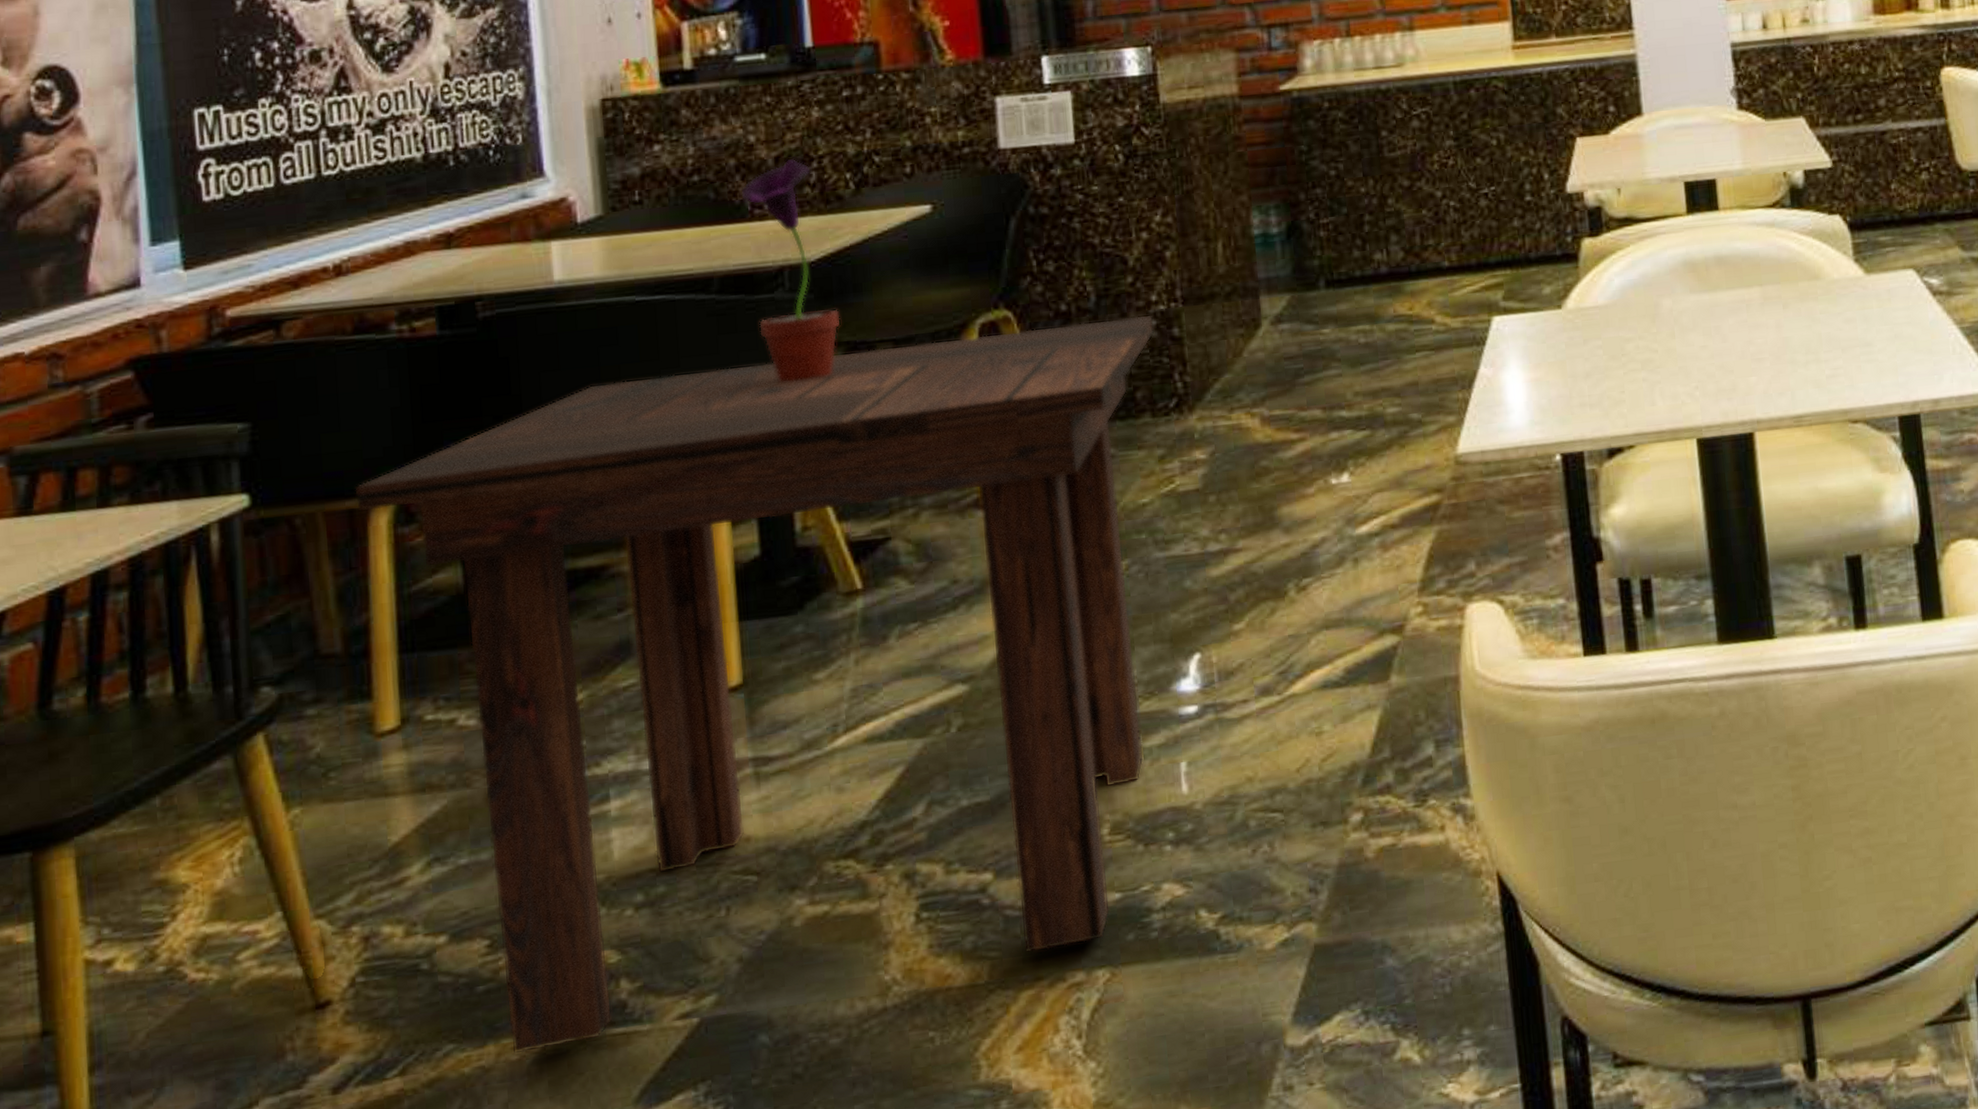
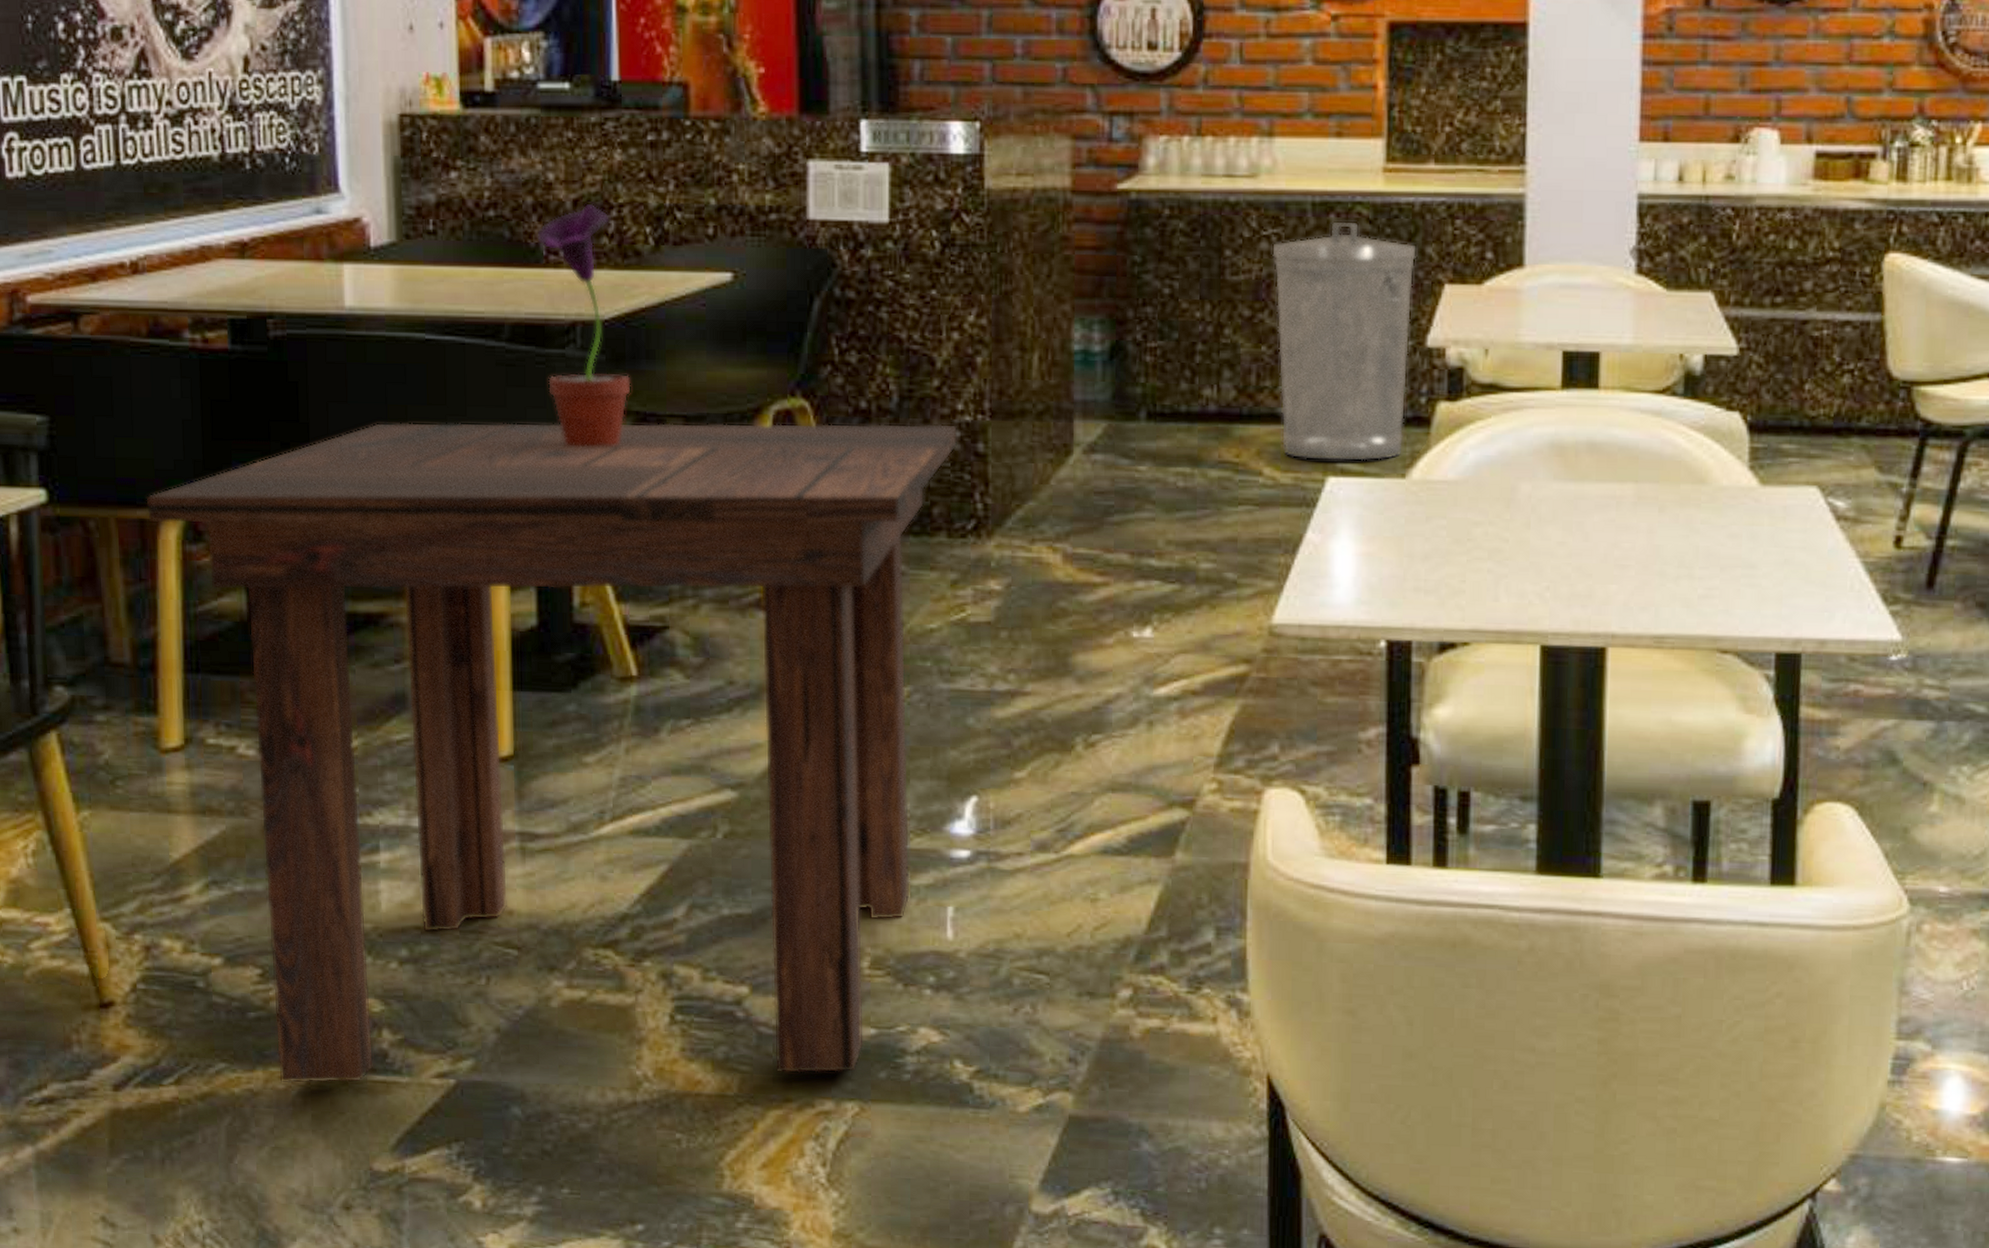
trash can: none [1423,95,1557,305] -> present [1272,221,1418,462]

